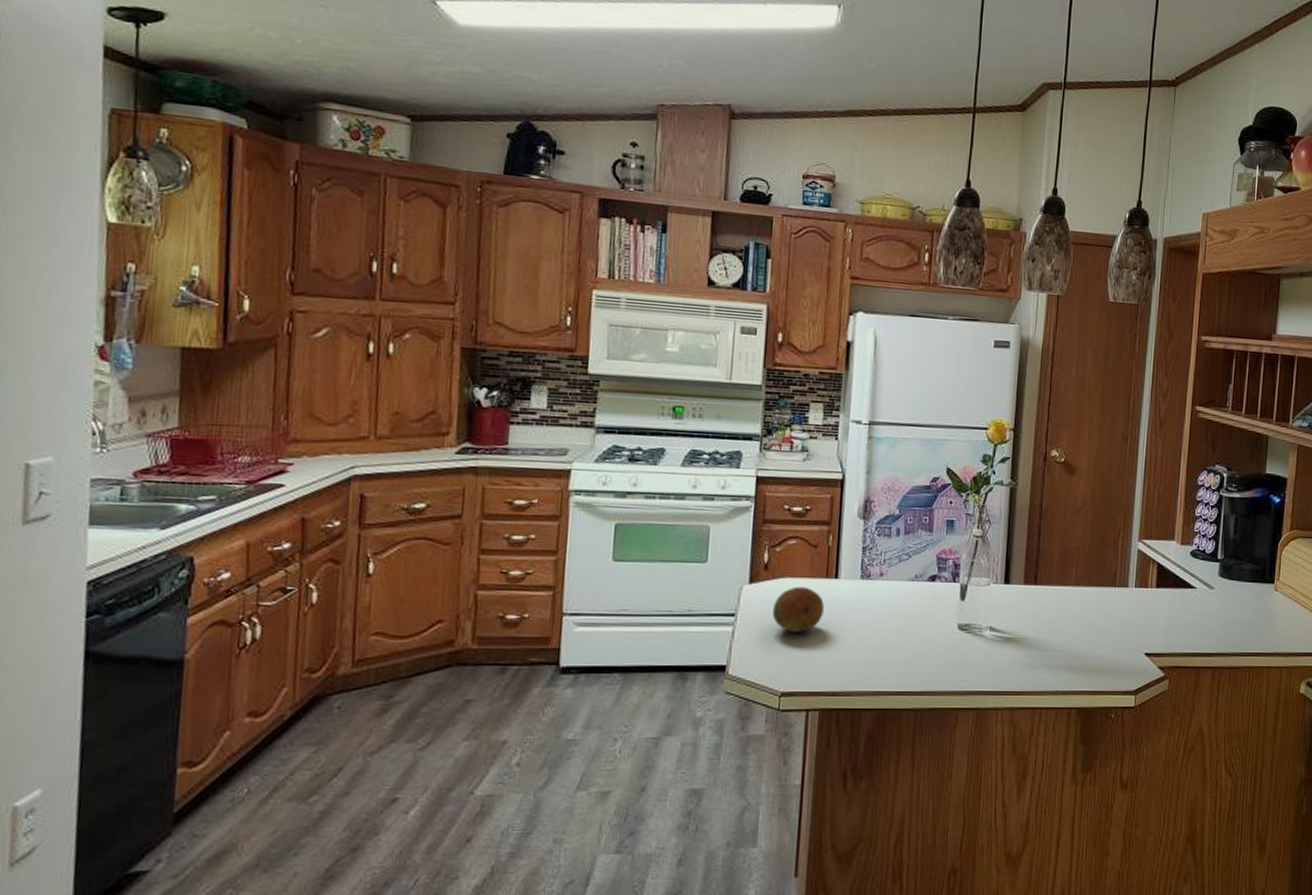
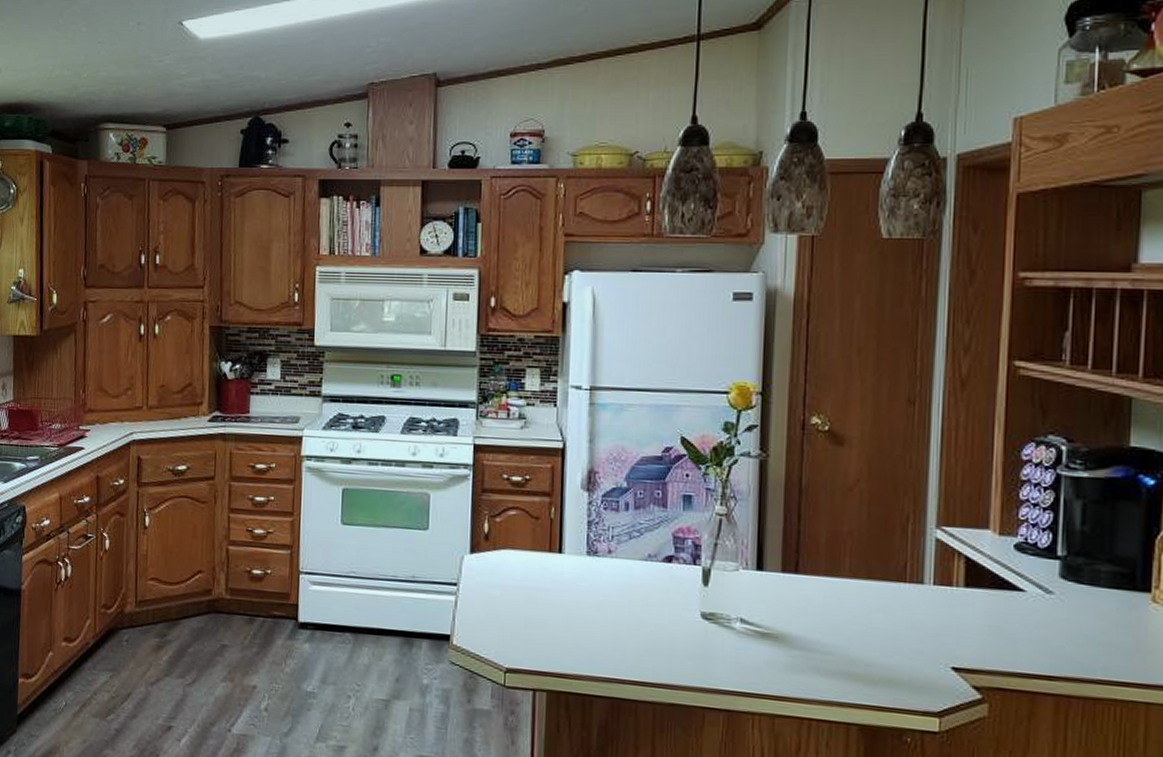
fruit: present [772,586,824,632] -> none [494,559,548,608]

